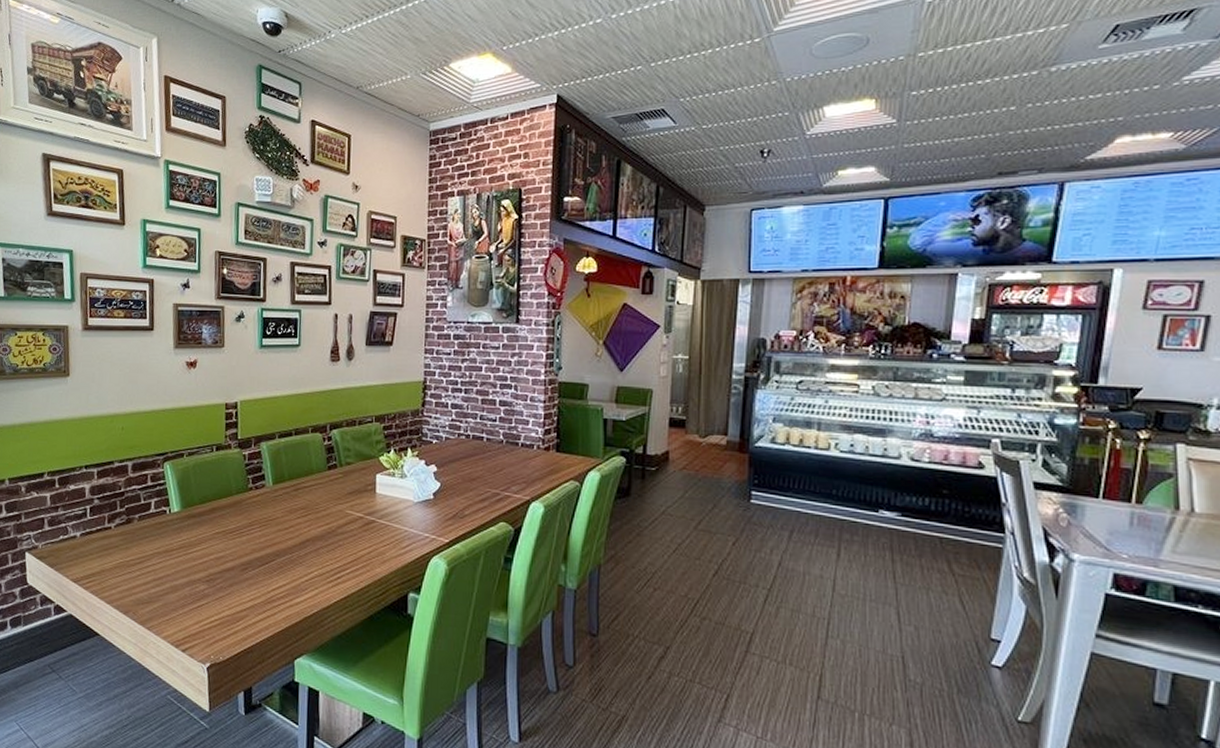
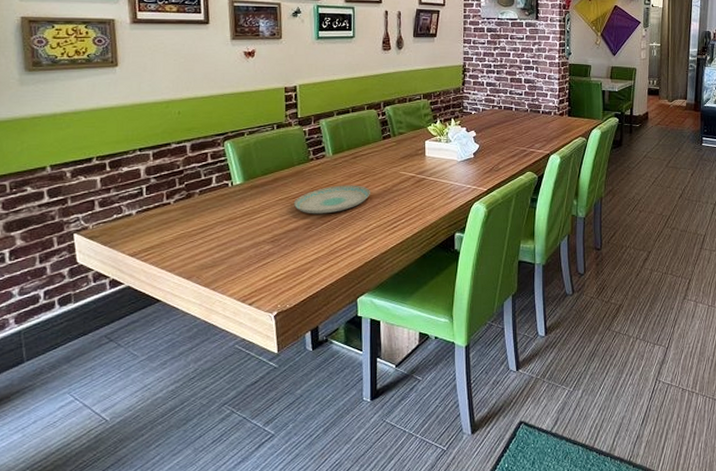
plate: none [230,521,312,555] -> present [293,185,370,214]

